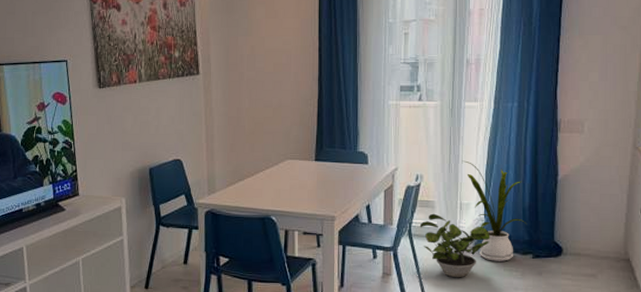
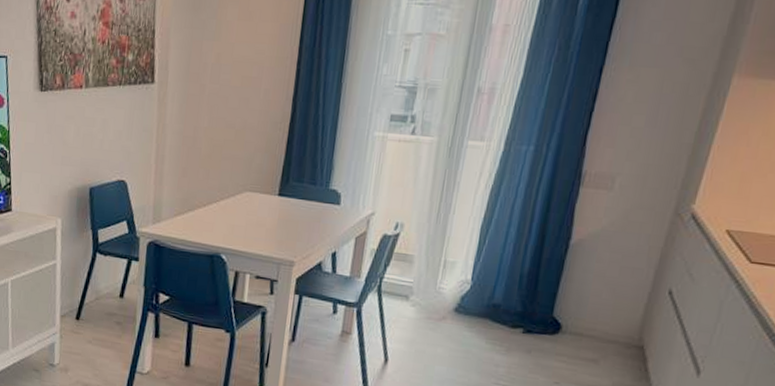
potted plant: present [419,213,490,278] -> none [392,269,476,346]
house plant: present [463,160,527,262] -> none [455,211,525,333]

